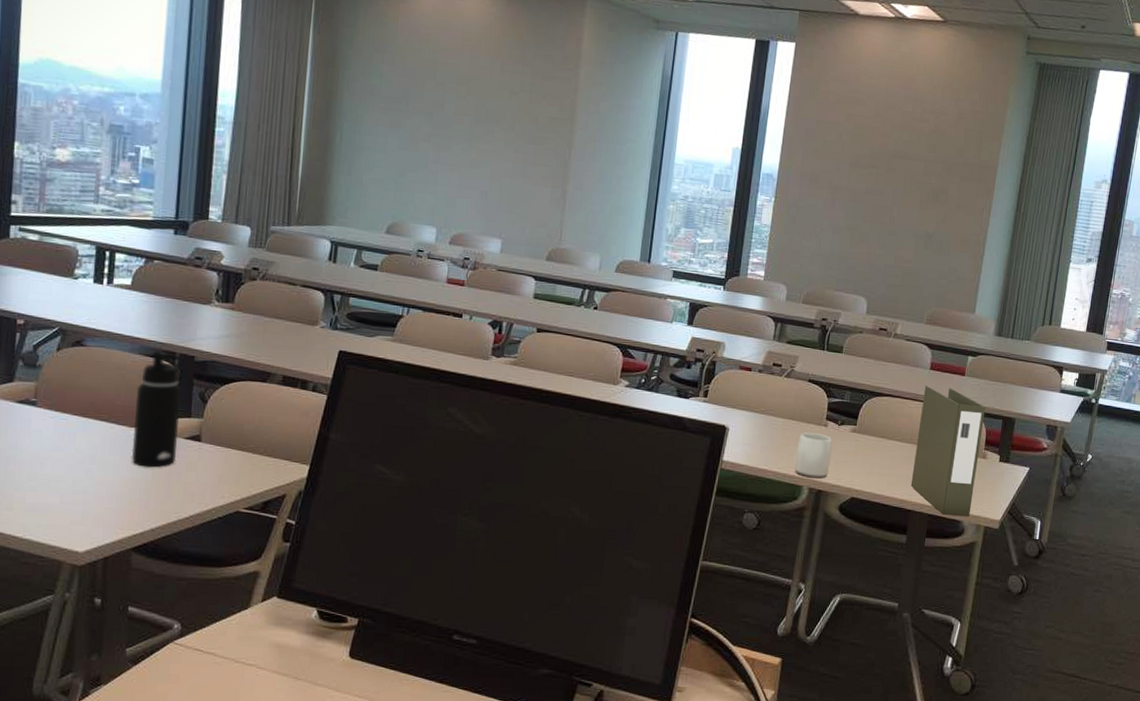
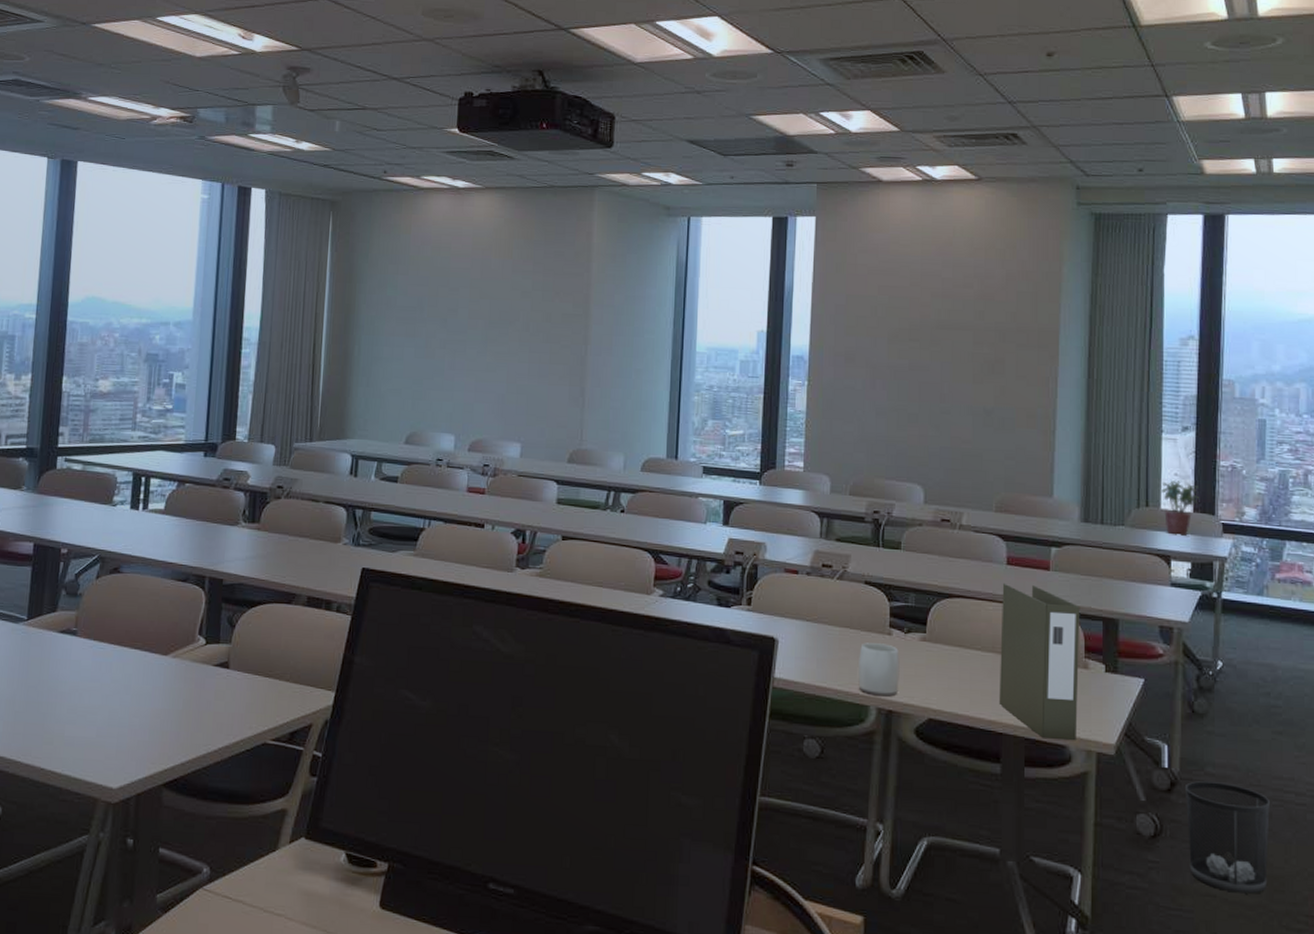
water bottle: present [131,350,185,467] -> none [163,574,214,696]
waste bin: none [1045,550,1112,637] -> present [1186,781,1270,894]
potted plant: none [1063,304,1093,351] -> present [1161,480,1199,536]

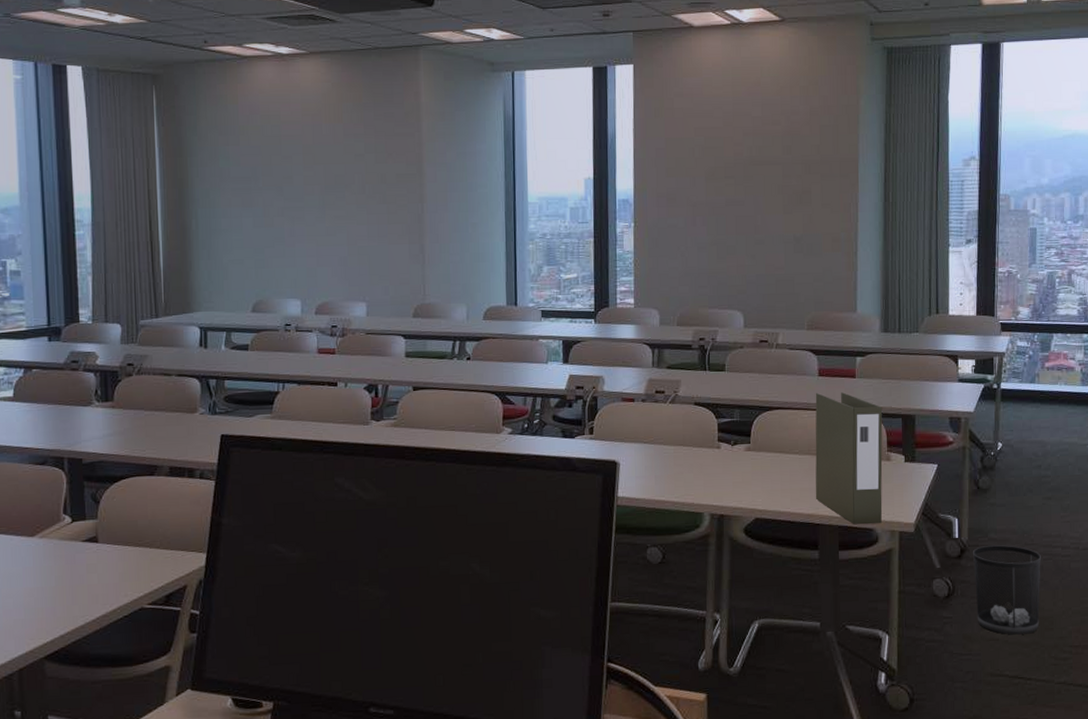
mug: present [858,643,900,697] -> none [692,456,729,503]
potted plant: present [1161,480,1199,536] -> none [949,288,981,337]

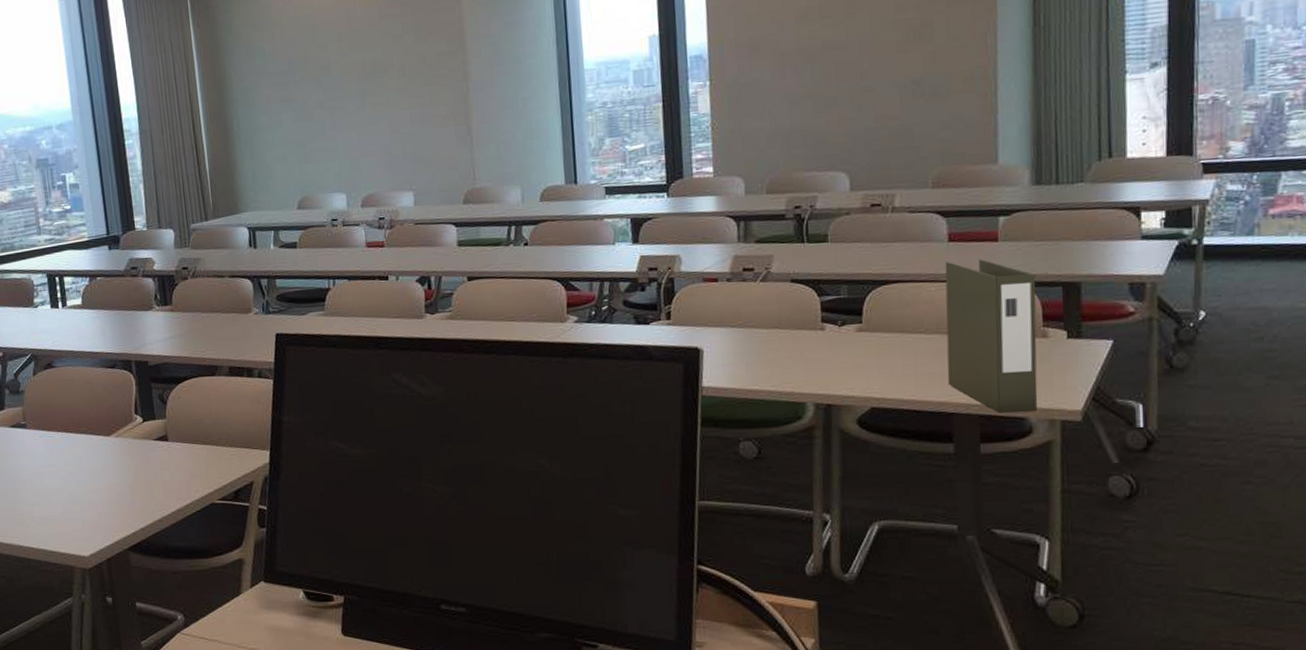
waste bin: present [973,545,1041,635] -> none [1165,435,1264,543]

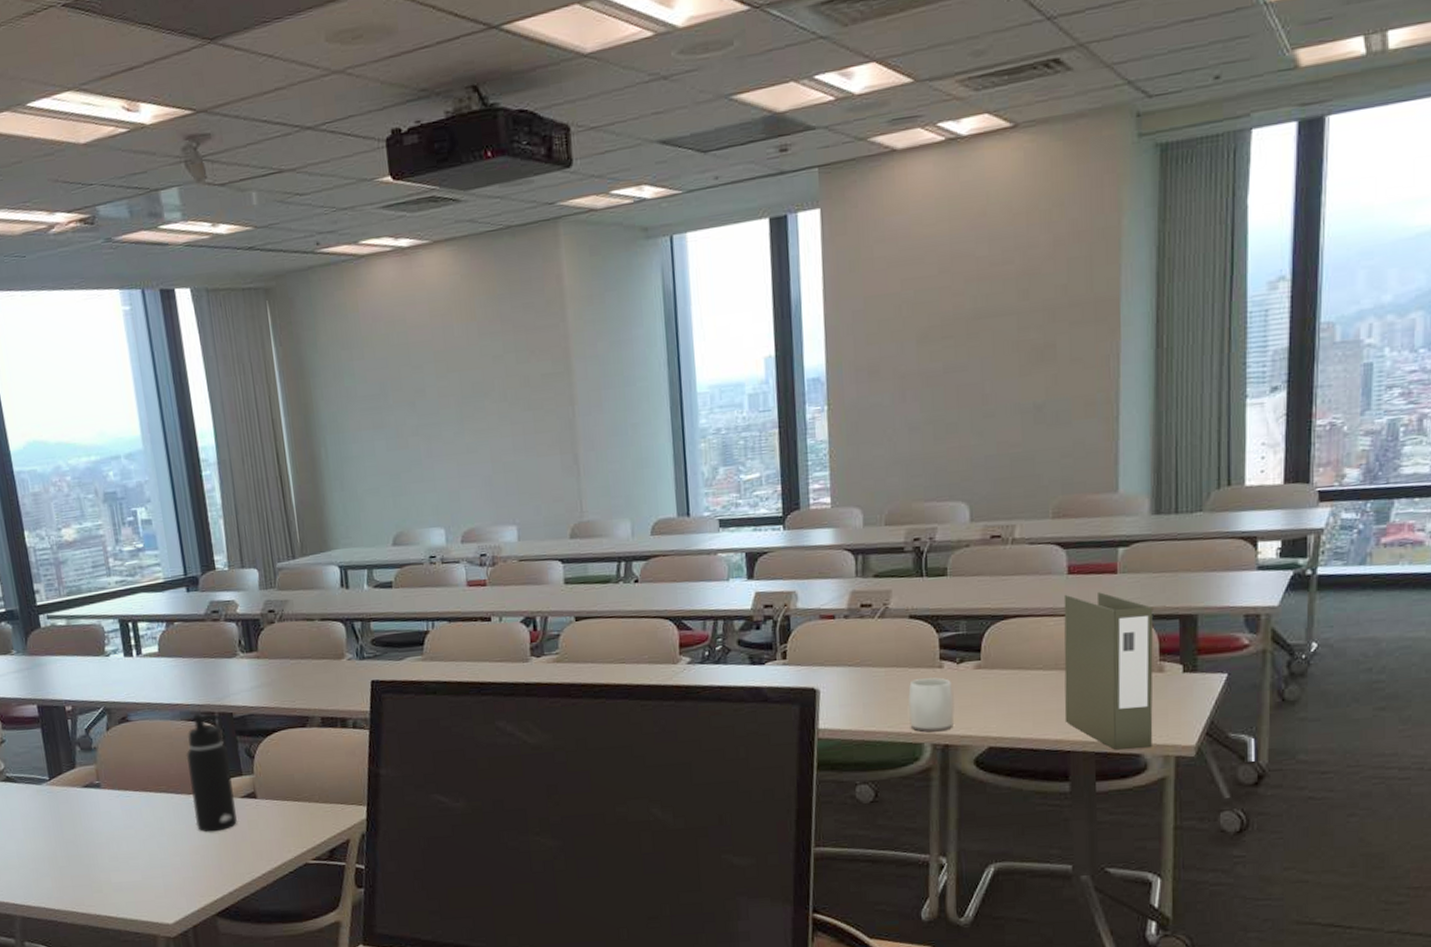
water bottle: none [104,361,150,471] -> present [185,713,237,831]
mug: none [790,339,837,392] -> present [908,677,954,732]

